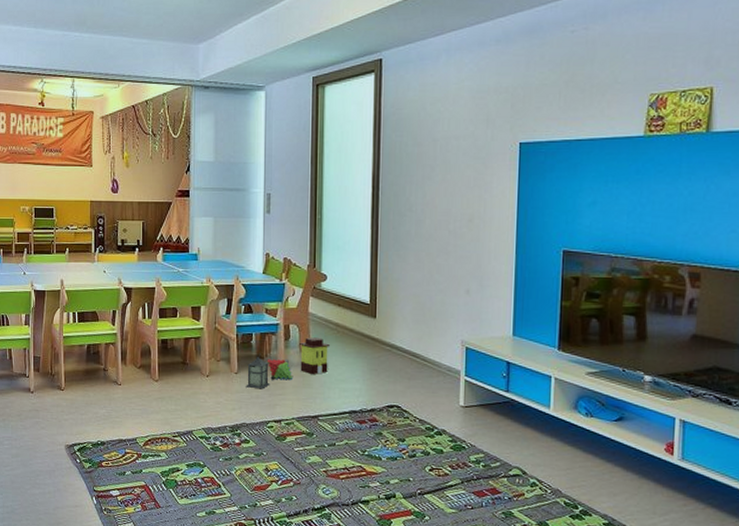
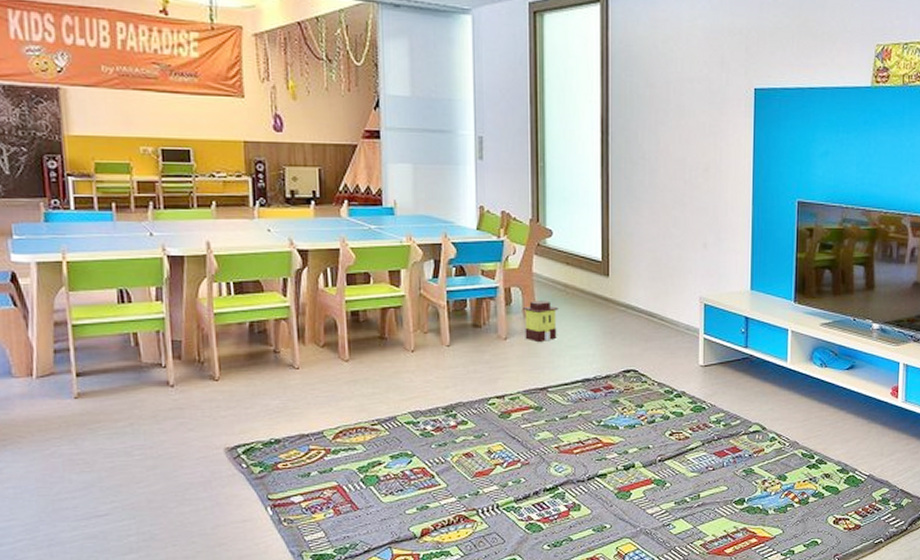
lantern: present [246,344,270,390] -> none [461,311,490,363]
stacking toy: present [267,358,294,381] -> none [485,326,517,352]

